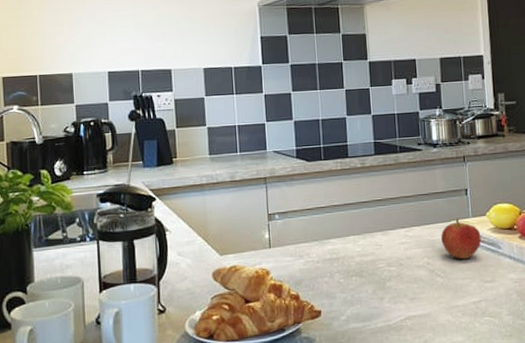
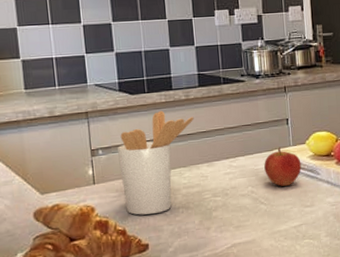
utensil holder: none [293,177,370,281] -> present [118,110,194,215]

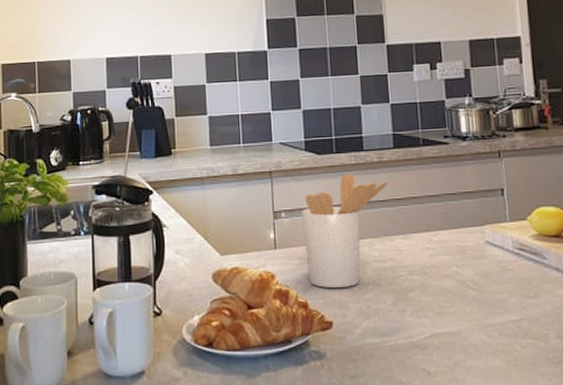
apple: present [264,147,302,186] -> none [472,222,522,270]

